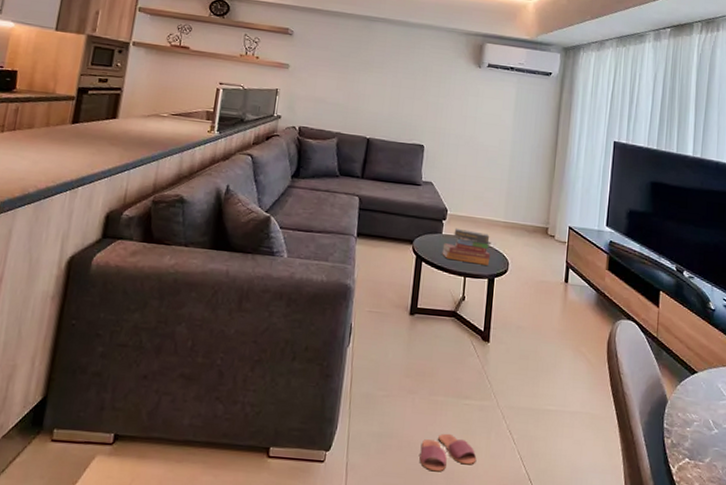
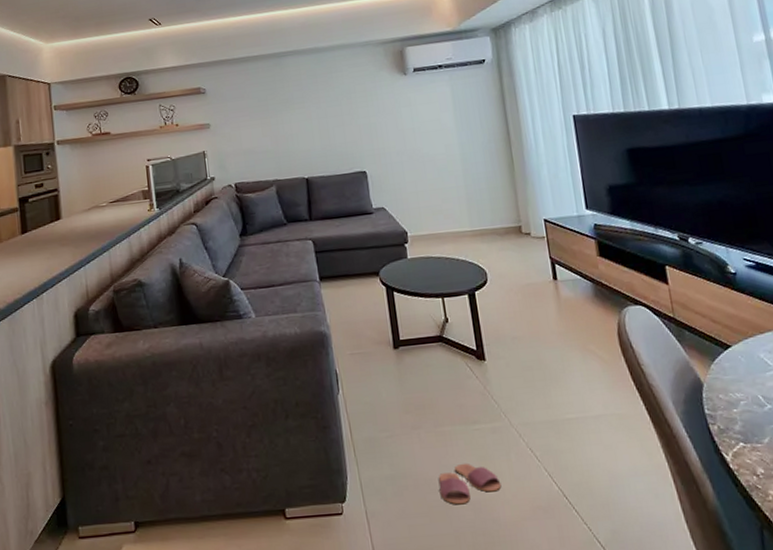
books: present [442,228,492,265] -> none [411,247,466,283]

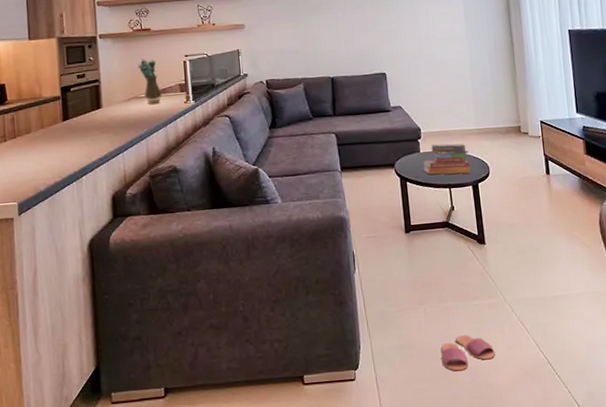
vase: none [98,165,124,215] -> present [138,59,162,105]
books: none [411,247,466,283] -> present [423,143,471,175]

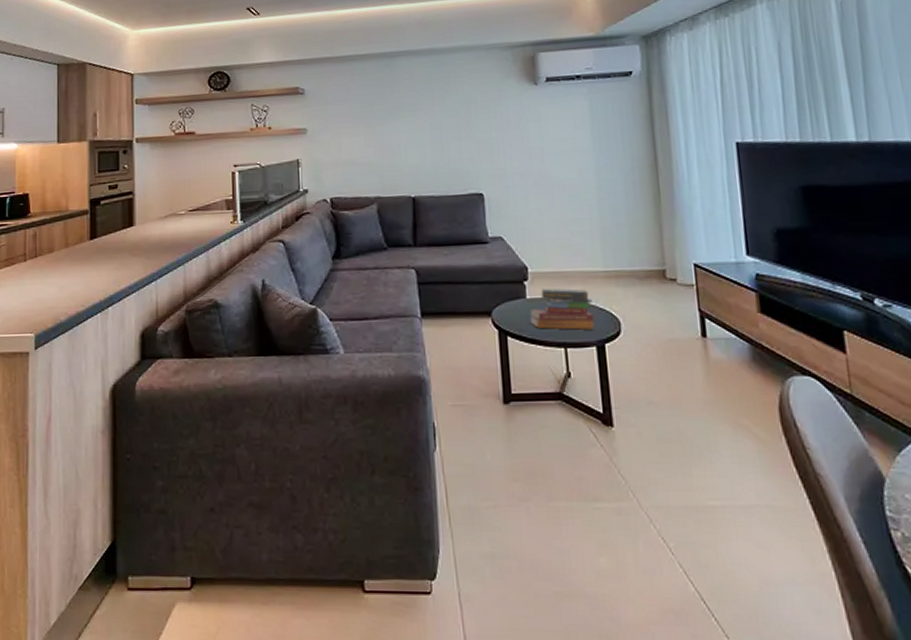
vase: present [138,59,162,105] -> none [178,168,204,224]
slippers: present [441,334,496,372] -> none [548,547,625,597]

